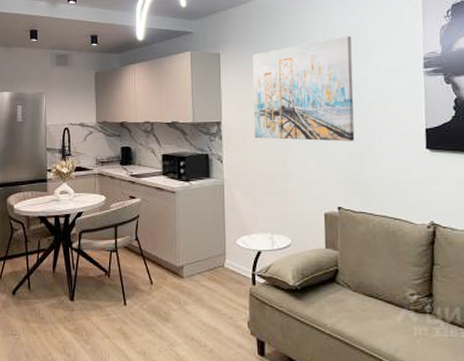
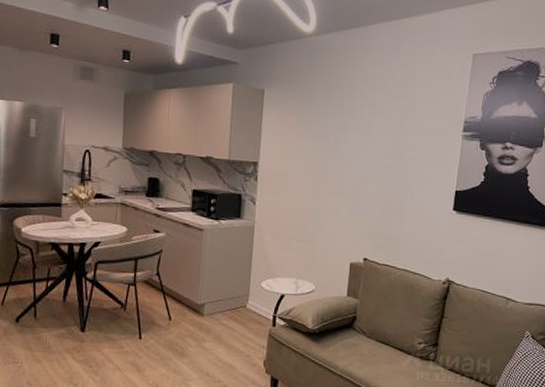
wall art: present [252,36,355,141] -> none [290,89,399,196]

